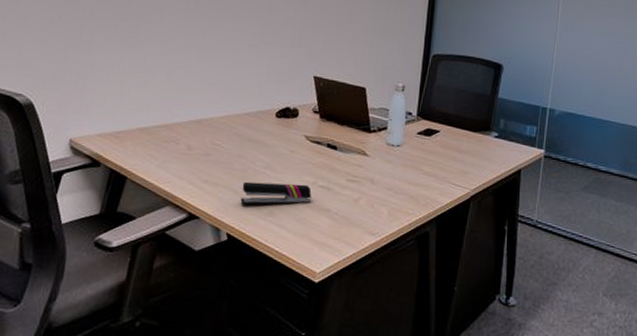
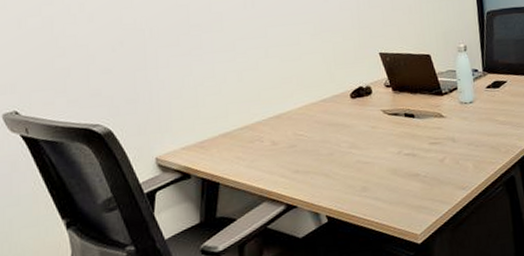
stapler: present [240,181,312,205] -> none [332,155,400,187]

